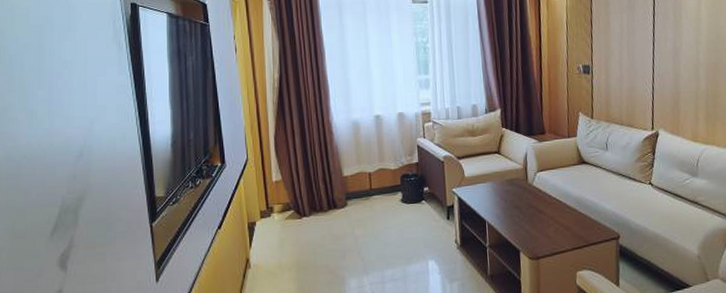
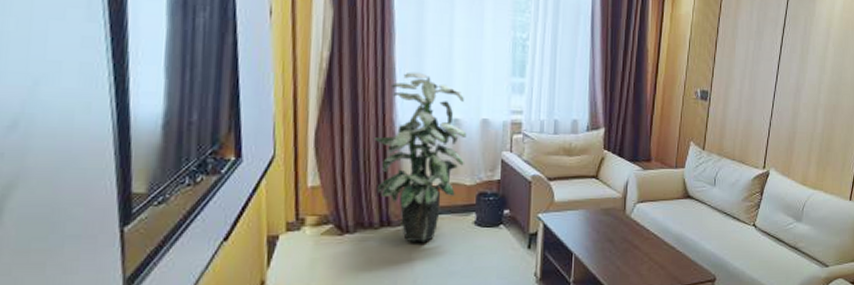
indoor plant: none [316,81,388,220] -> present [373,72,467,243]

